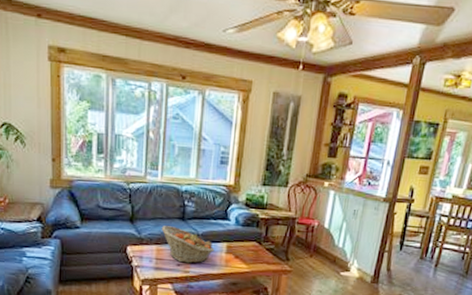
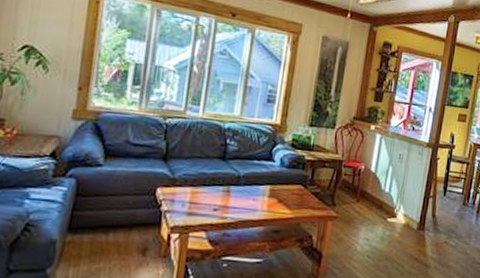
fruit basket: present [161,226,215,264] -> none [198,165,257,209]

